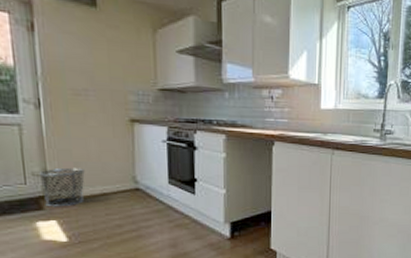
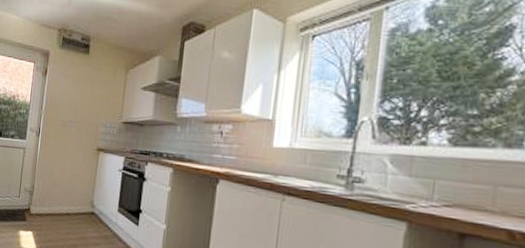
trash can: present [38,167,85,207] -> none [28,186,58,221]

